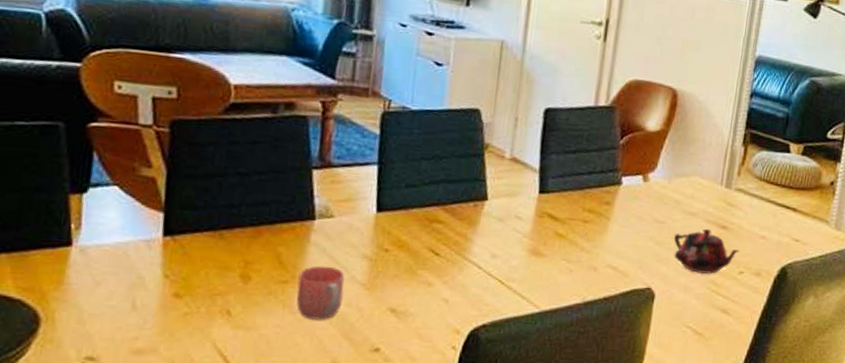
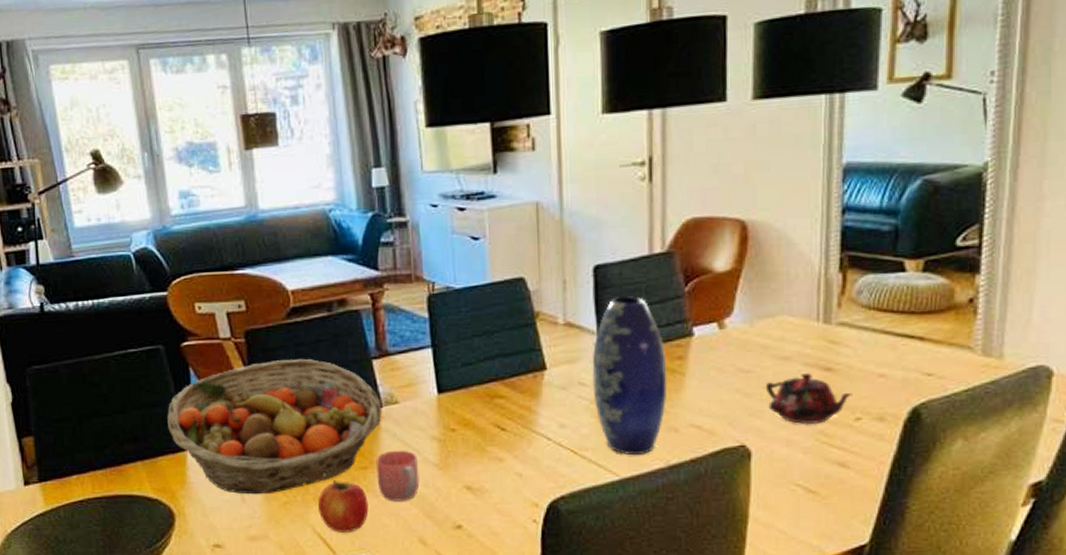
fruit basket: none [51,156,315,303] -> present [167,358,382,495]
apple: none [223,293,283,351] -> present [318,480,369,533]
vase: none [527,140,597,290] -> present [592,296,668,456]

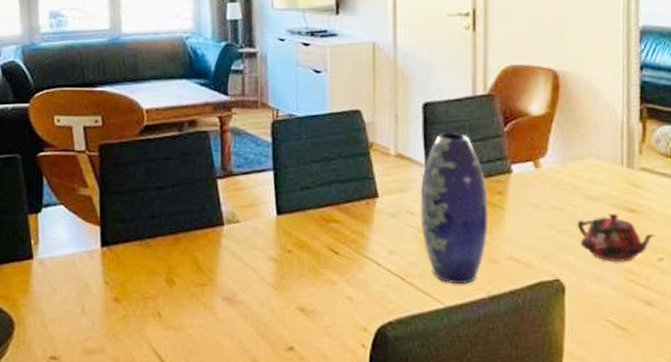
fruit basket: present [167,358,382,495] -> none [17,174,223,307]
apple: present [318,480,369,533] -> none [156,296,205,350]
mug: present [376,450,420,502] -> none [214,268,255,320]

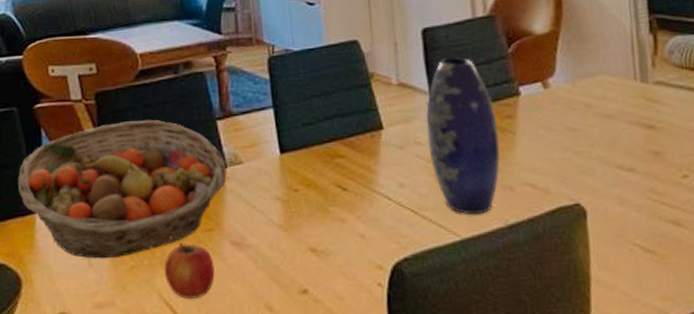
fruit basket: none [17,174,223,307] -> present [18,119,227,259]
apple: none [156,296,205,350] -> present [165,243,215,299]
teapot: present [576,213,655,263] -> none [593,130,677,183]

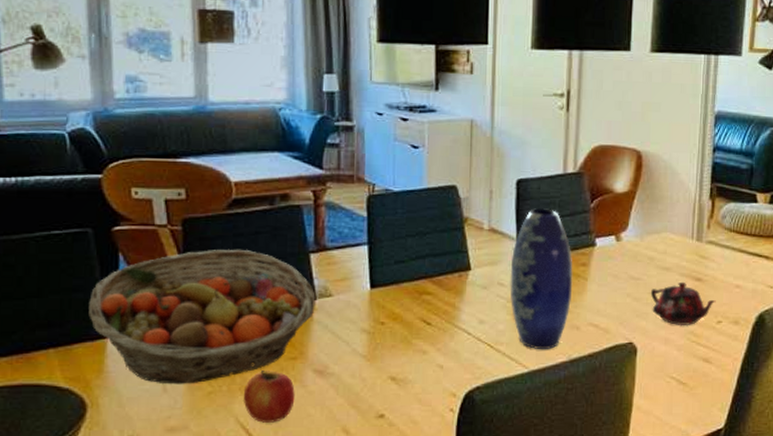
teapot: none [593,130,677,183] -> present [650,281,716,326]

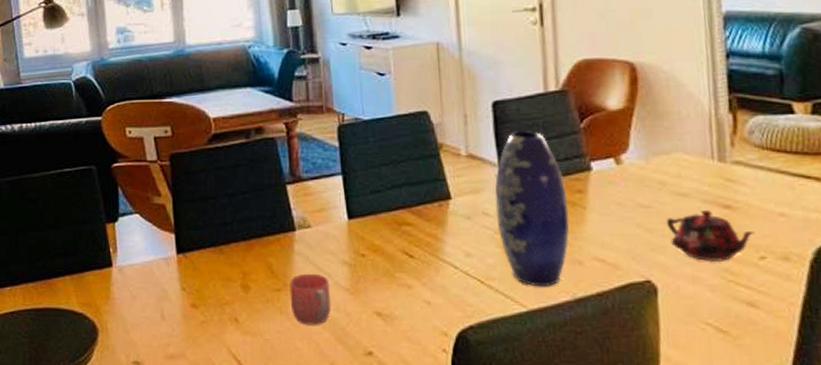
fruit basket: present [89,249,316,384] -> none [96,181,295,313]
apple: present [244,371,295,423] -> none [234,301,282,355]
mug: none [305,341,347,392] -> present [289,273,331,325]

